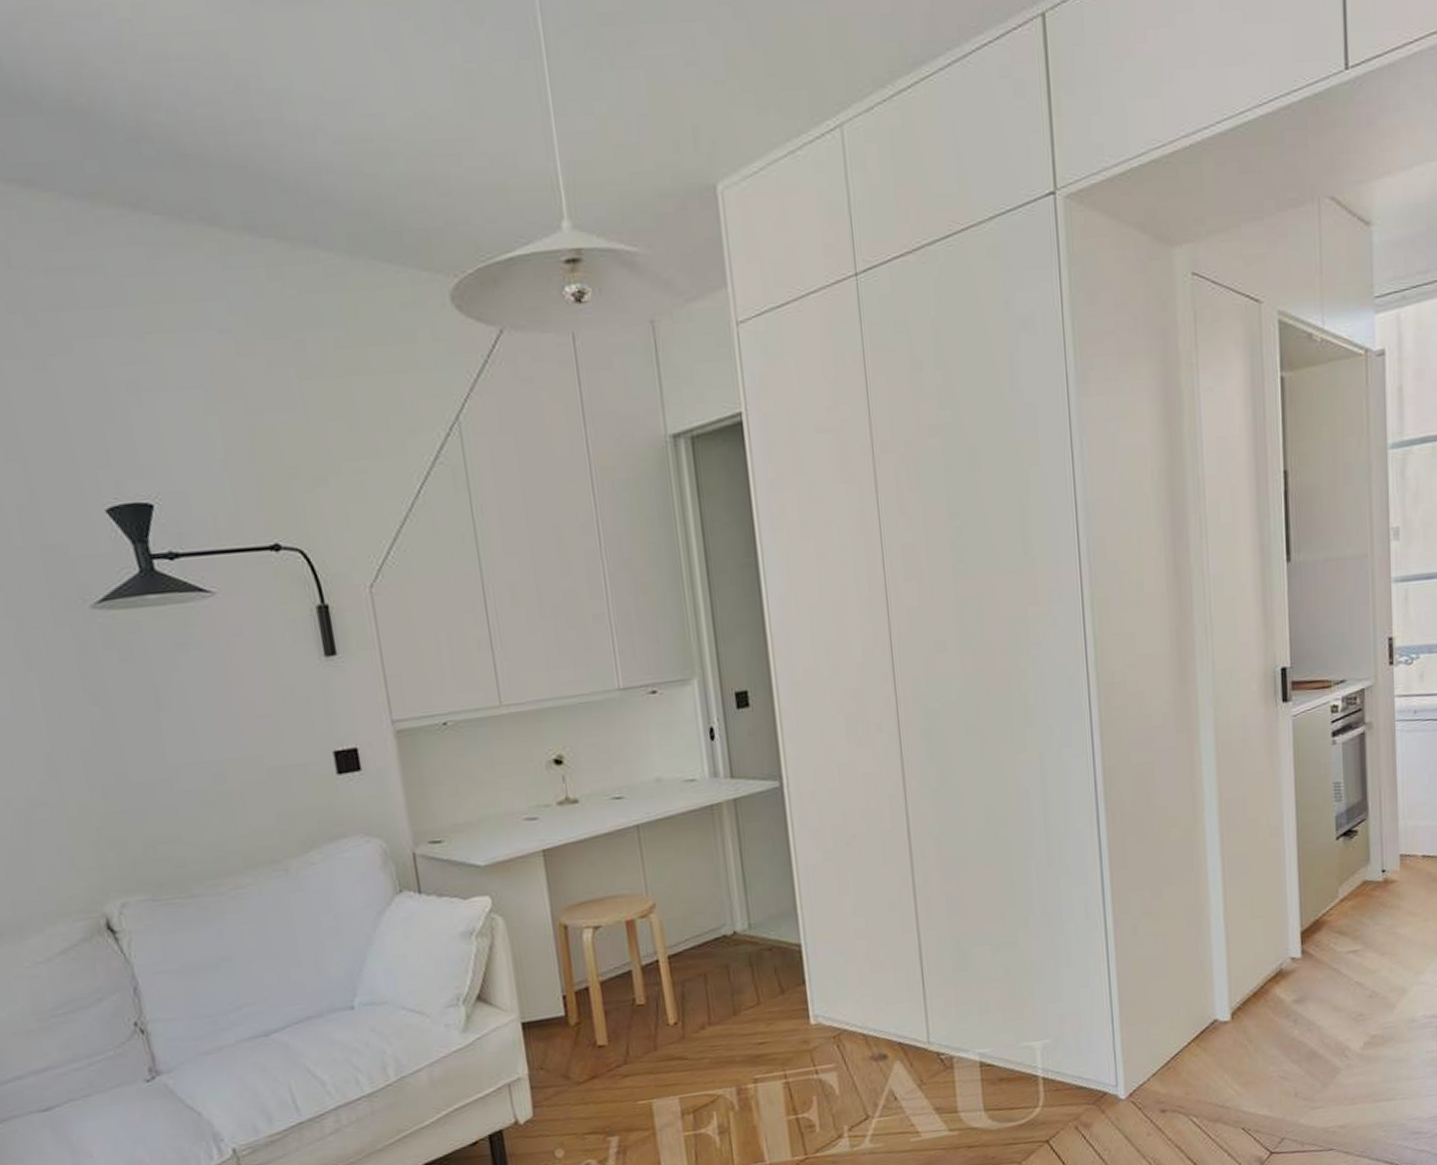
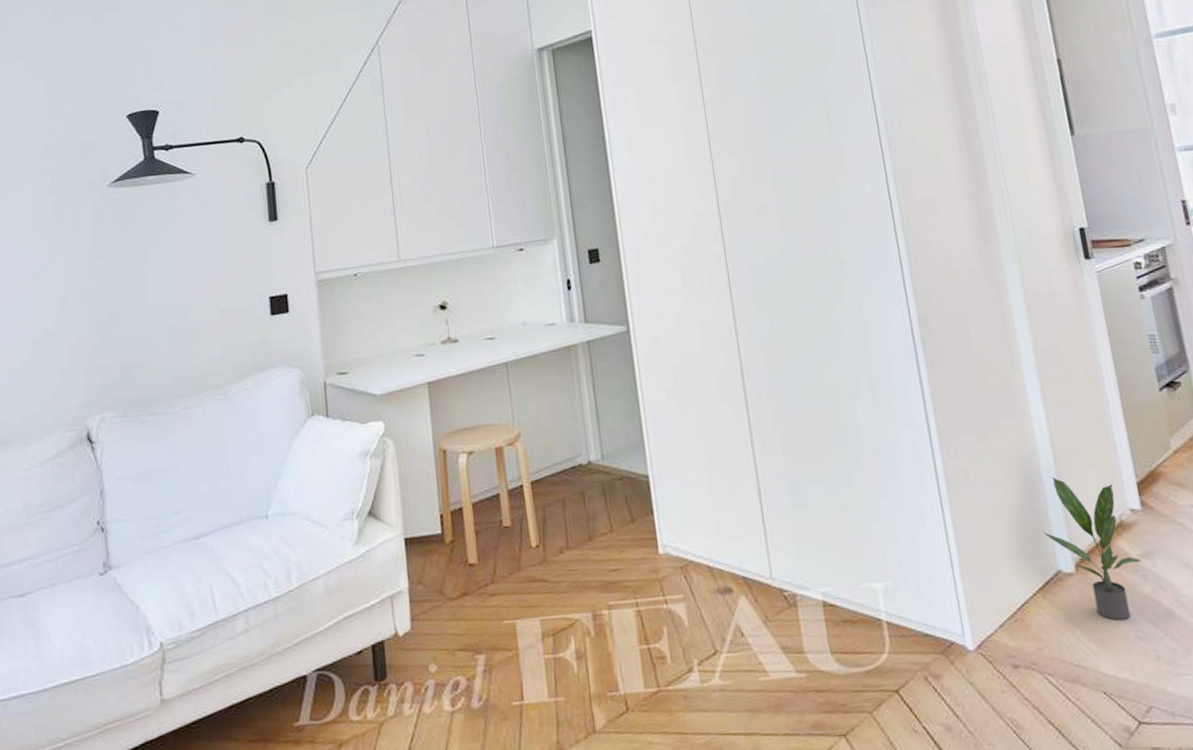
potted plant: none [1205,929,1295,1063] -> present [1043,477,1142,620]

